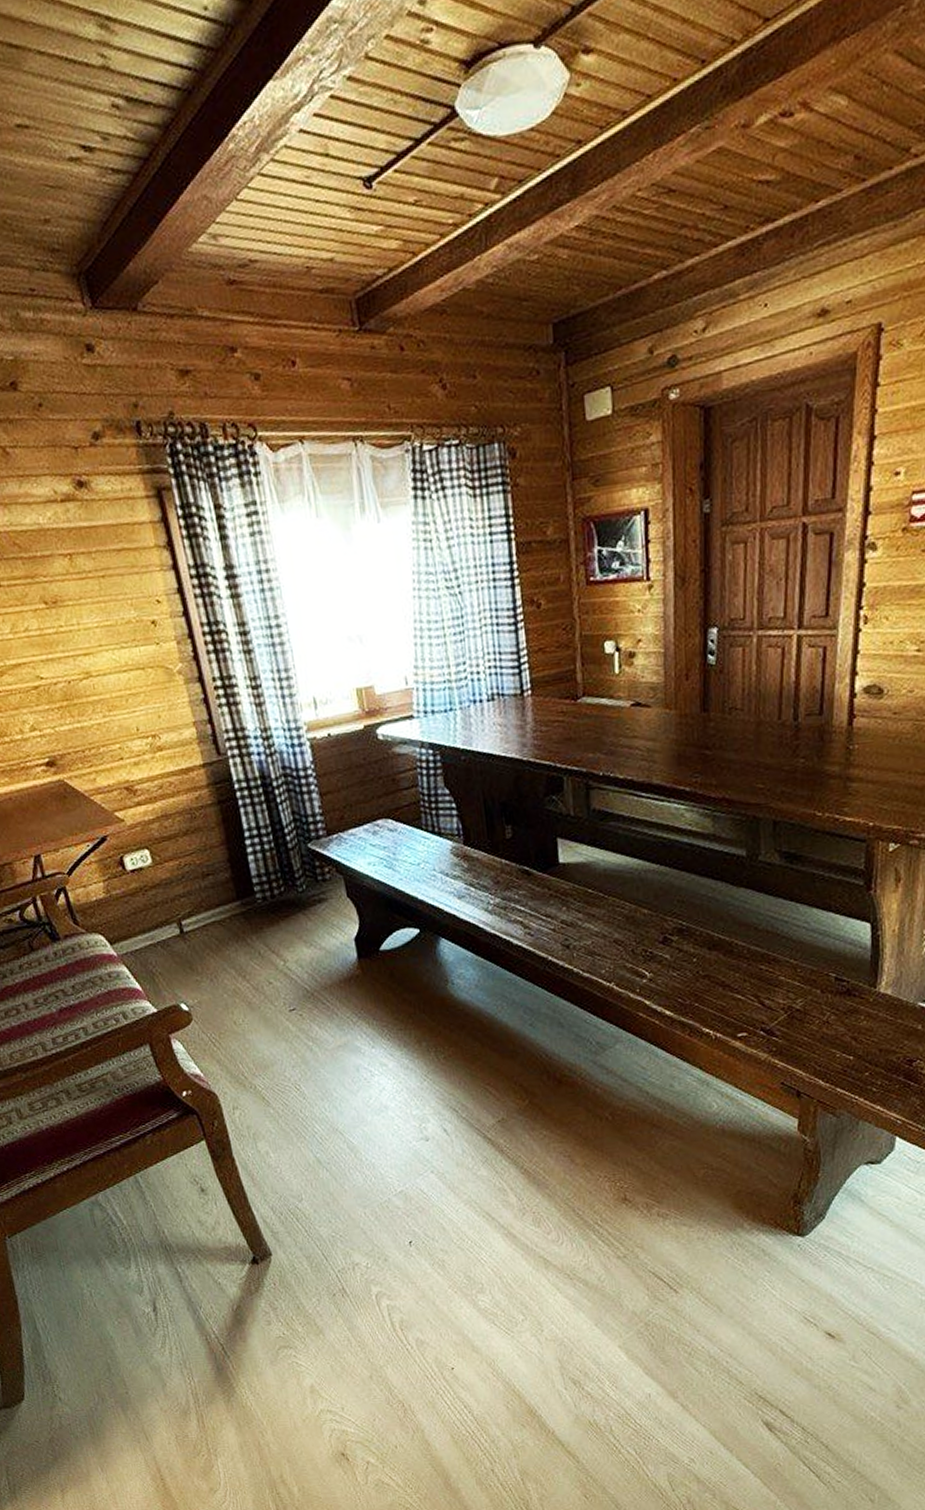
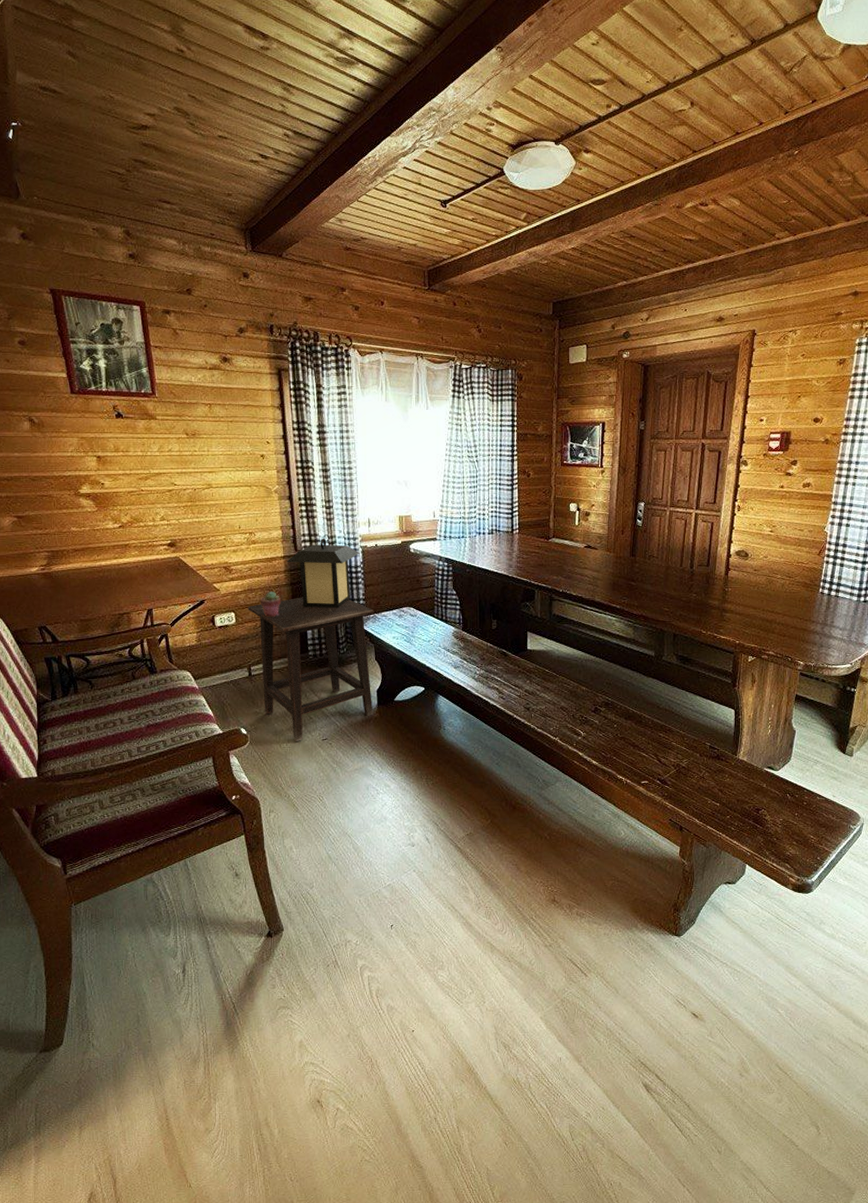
side table: none [165,815,354,1015] -> present [248,597,375,741]
potted succulent: none [179,815,208,851] -> present [260,592,280,617]
lantern: none [208,732,308,834] -> present [286,538,360,609]

